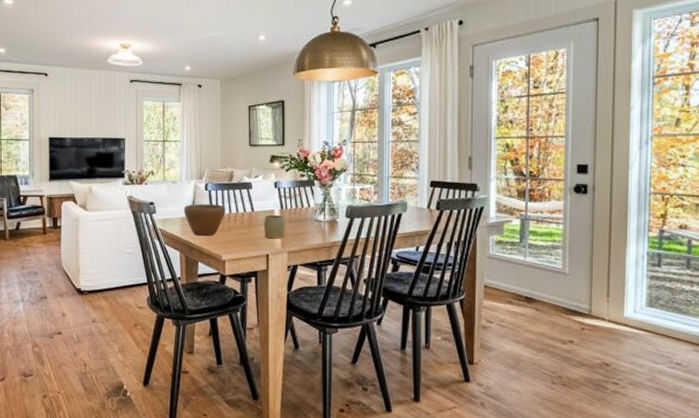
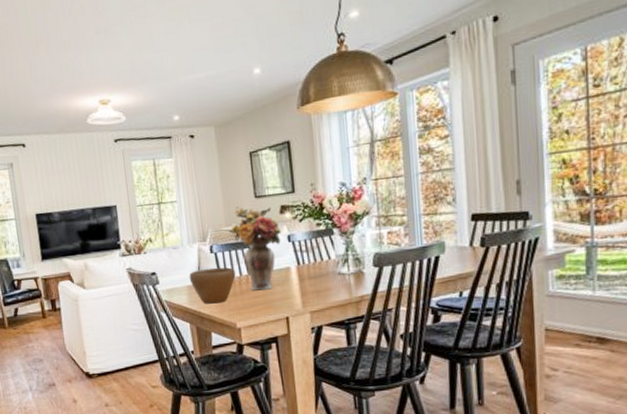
flower arrangement: none [223,152,270,228] -> present [228,206,282,291]
mug: present [264,215,285,239] -> none [279,272,304,300]

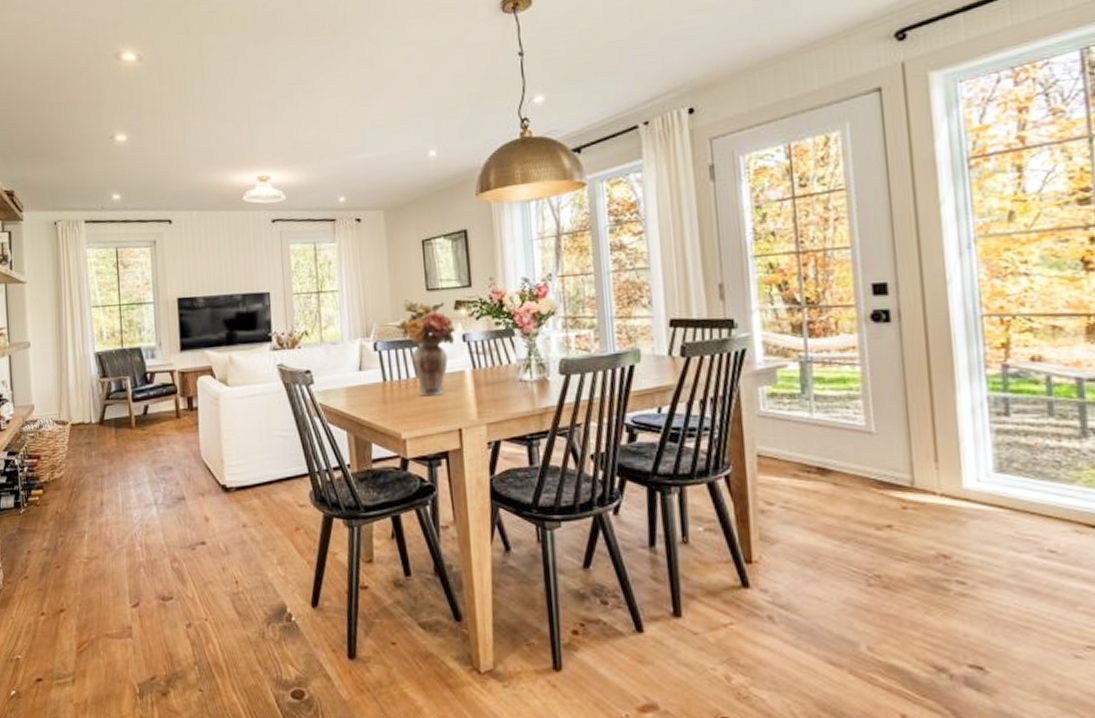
bowl: present [189,267,236,304] -> none [348,367,402,410]

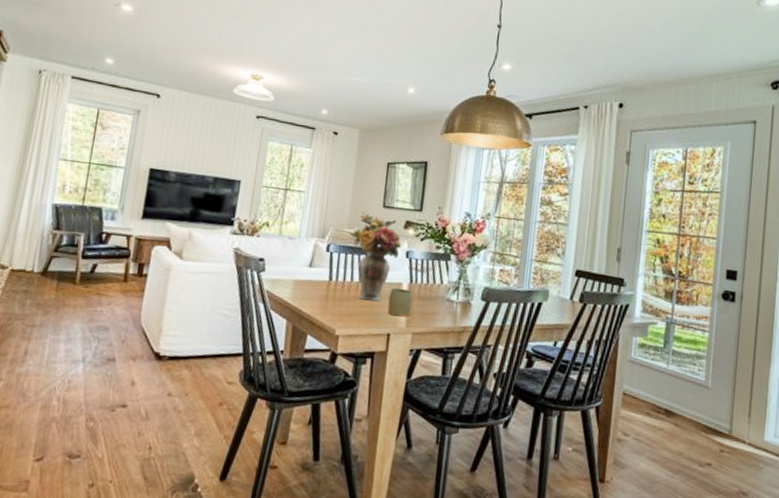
mug: none [452,377,481,408] -> present [387,288,413,317]

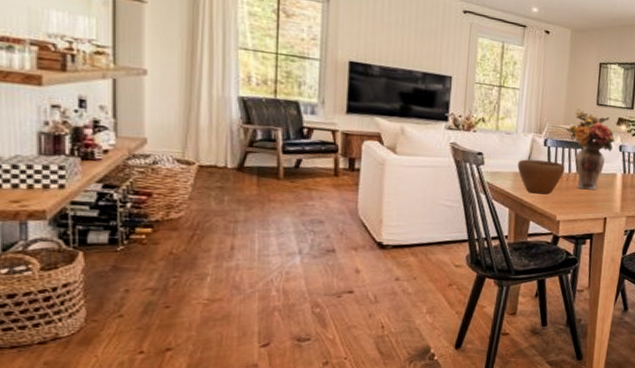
bowl: none [298,266,347,305] -> present [517,159,565,195]
mug: present [387,288,413,317] -> none [604,178,627,203]

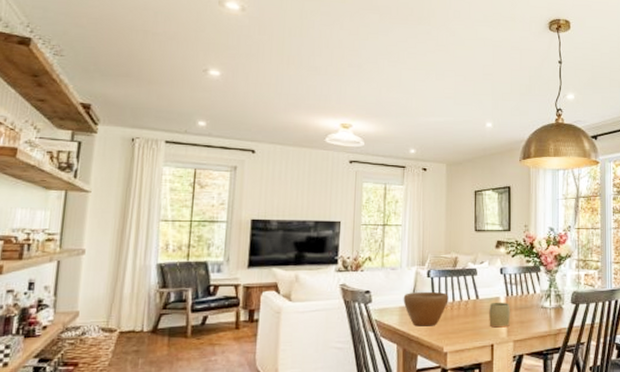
flower arrangement: present [565,109,615,190] -> none [447,237,496,317]
mug: none [604,178,627,203] -> present [489,303,511,328]

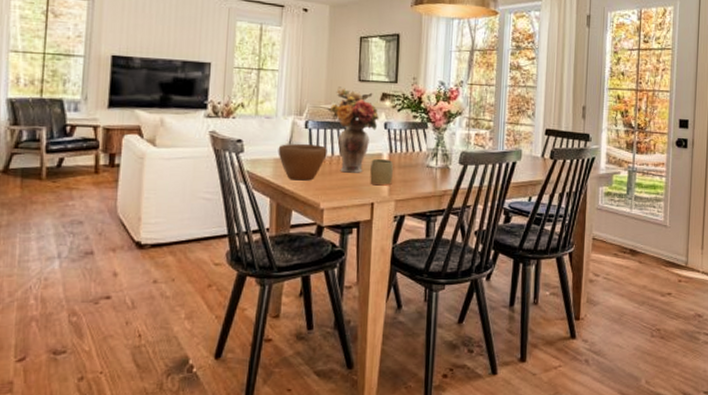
flower arrangement: none [447,237,496,317] -> present [327,86,380,173]

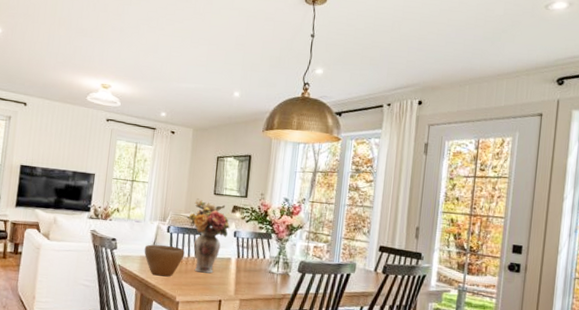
mug: present [370,159,394,186] -> none [219,262,240,286]

